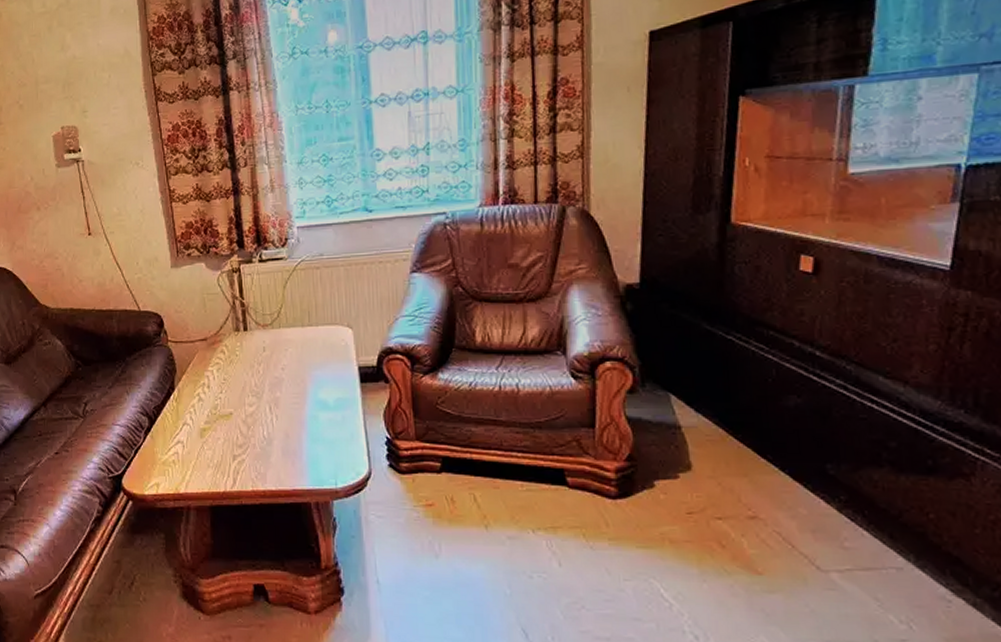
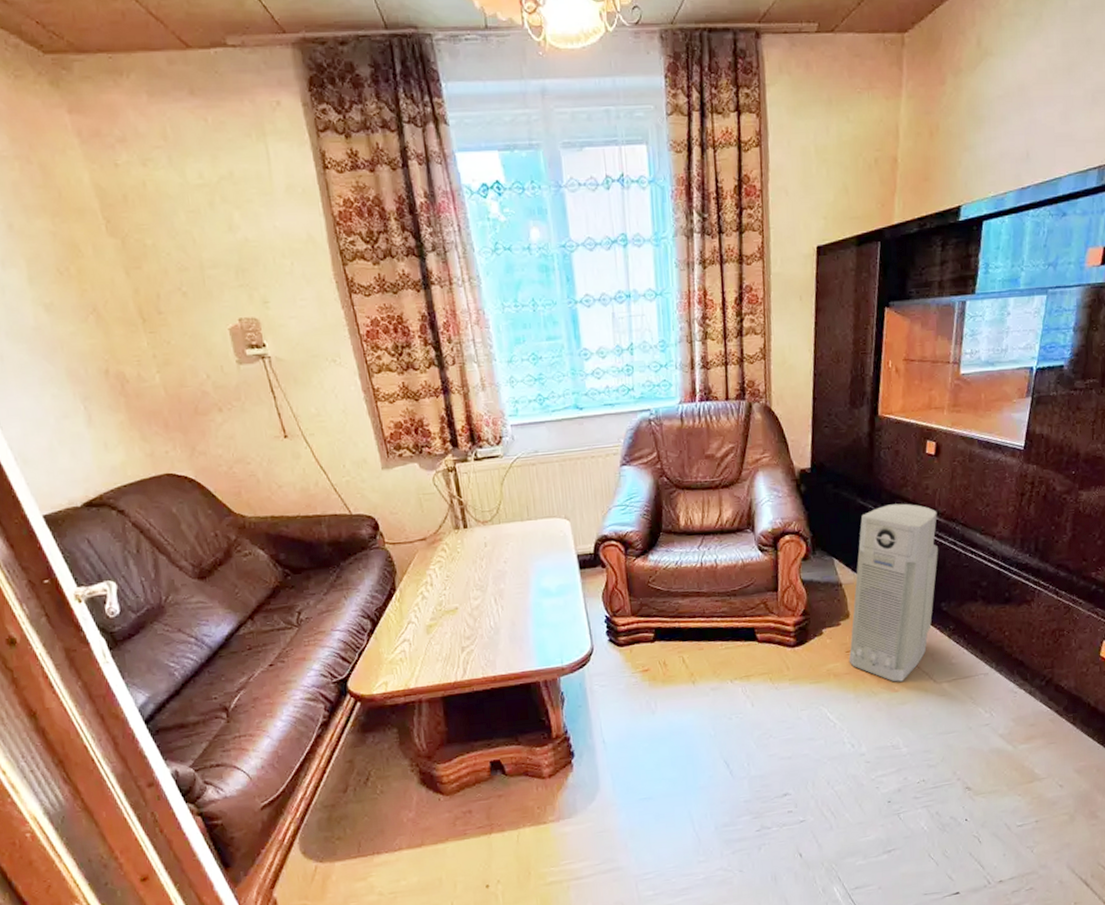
air purifier: none [690,331,820,562] -> present [848,503,938,682]

